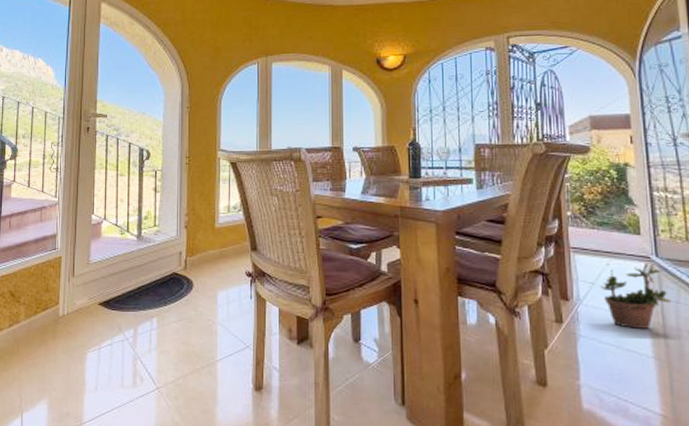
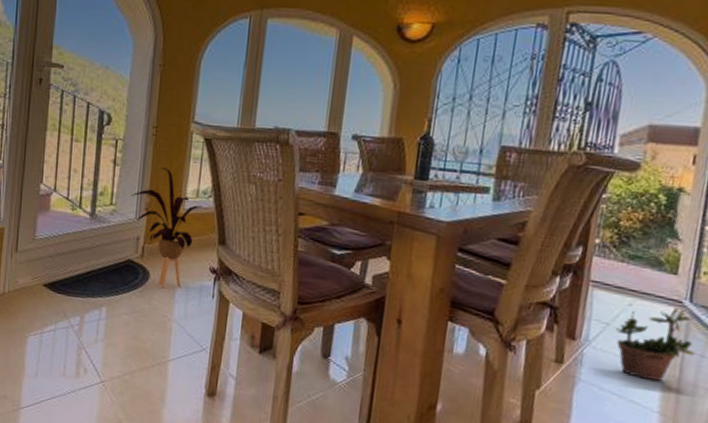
house plant: none [171,190,240,294] -> present [130,168,209,288]

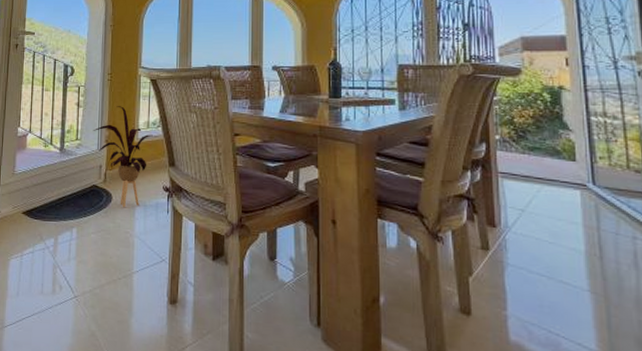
potted plant: present [616,304,696,381] -> none [531,191,610,260]

